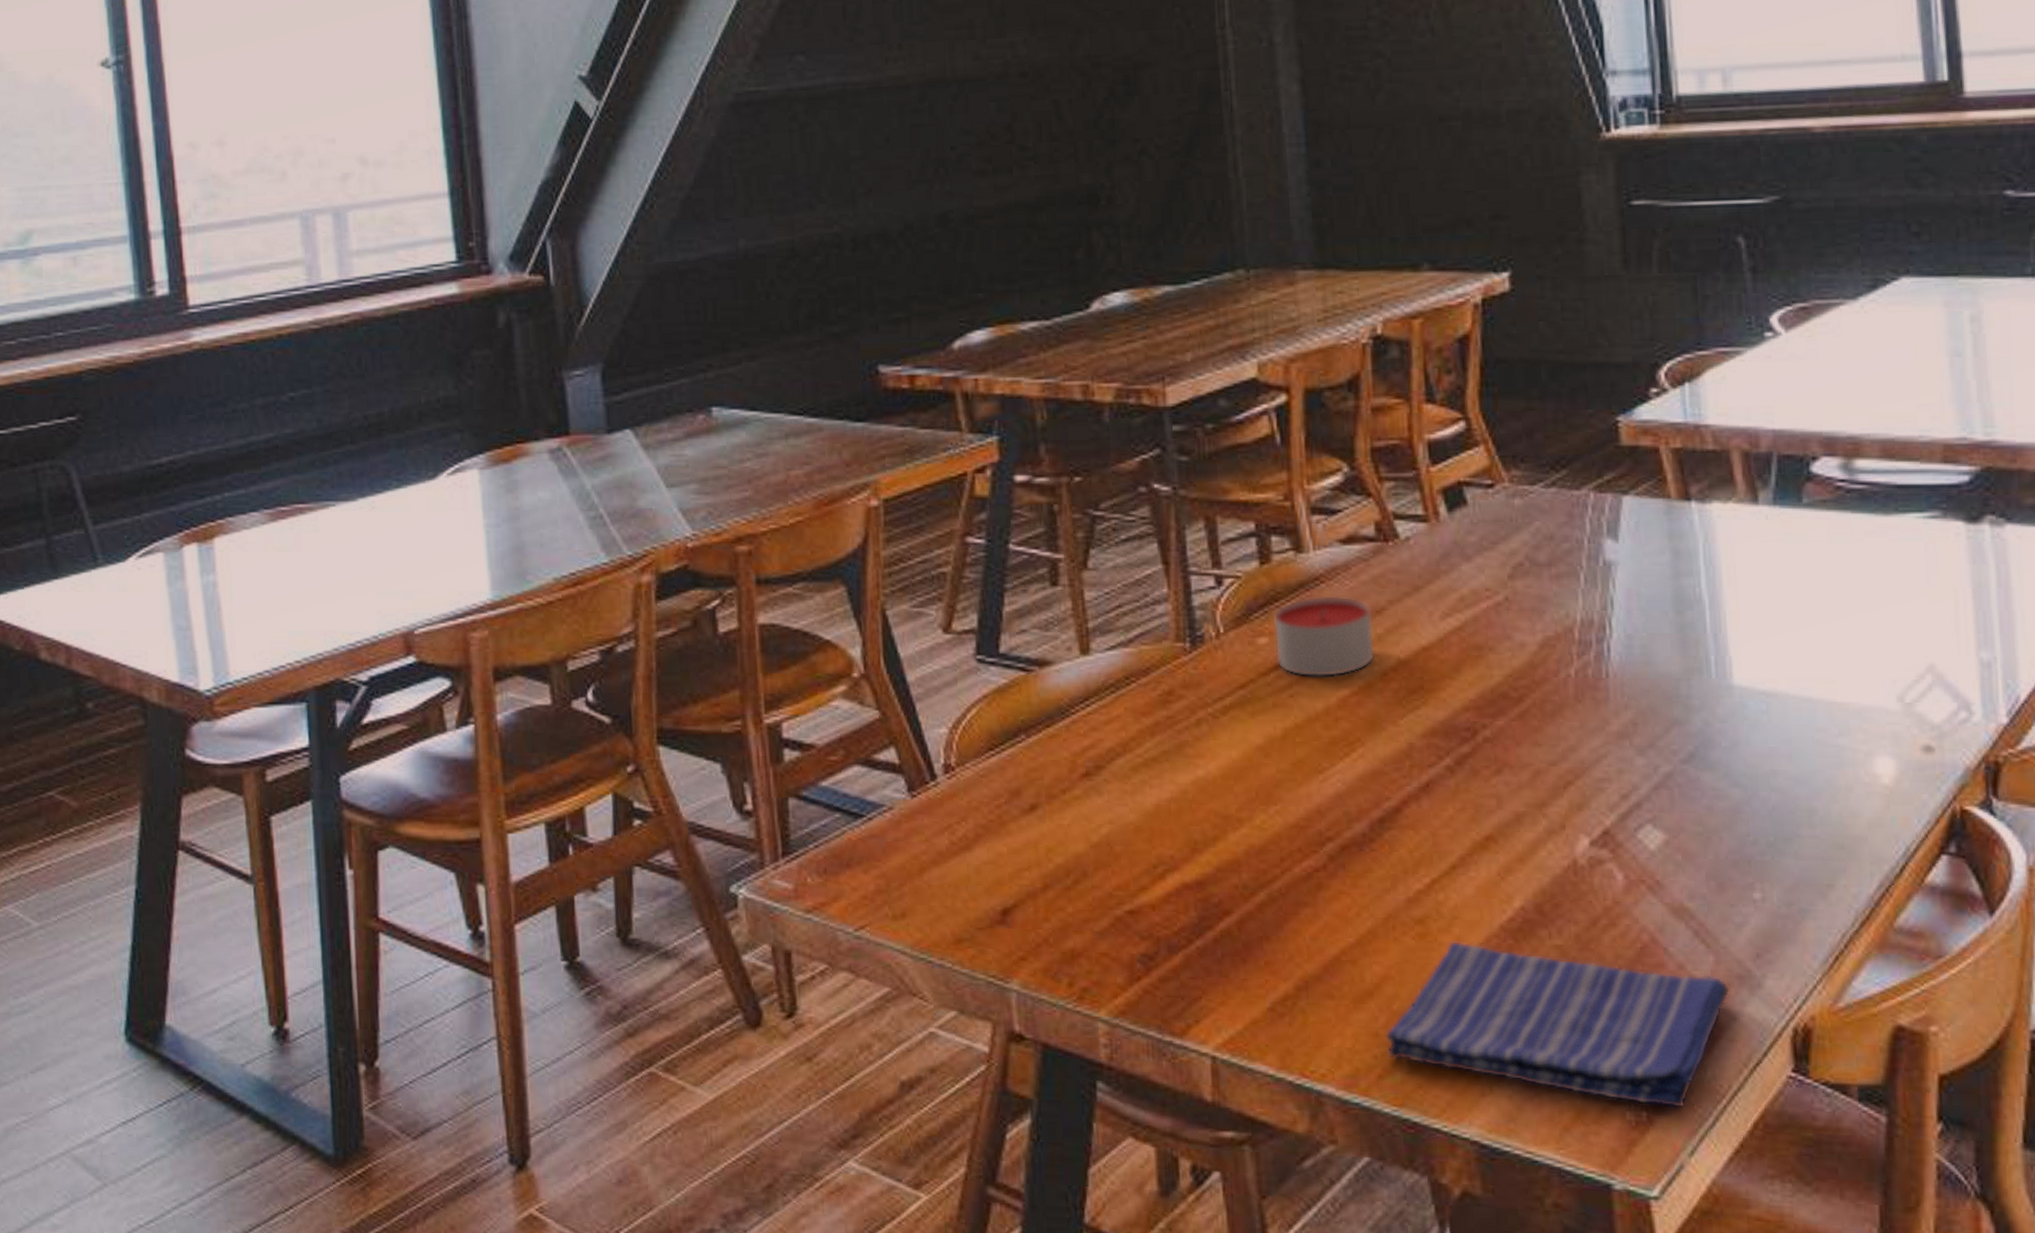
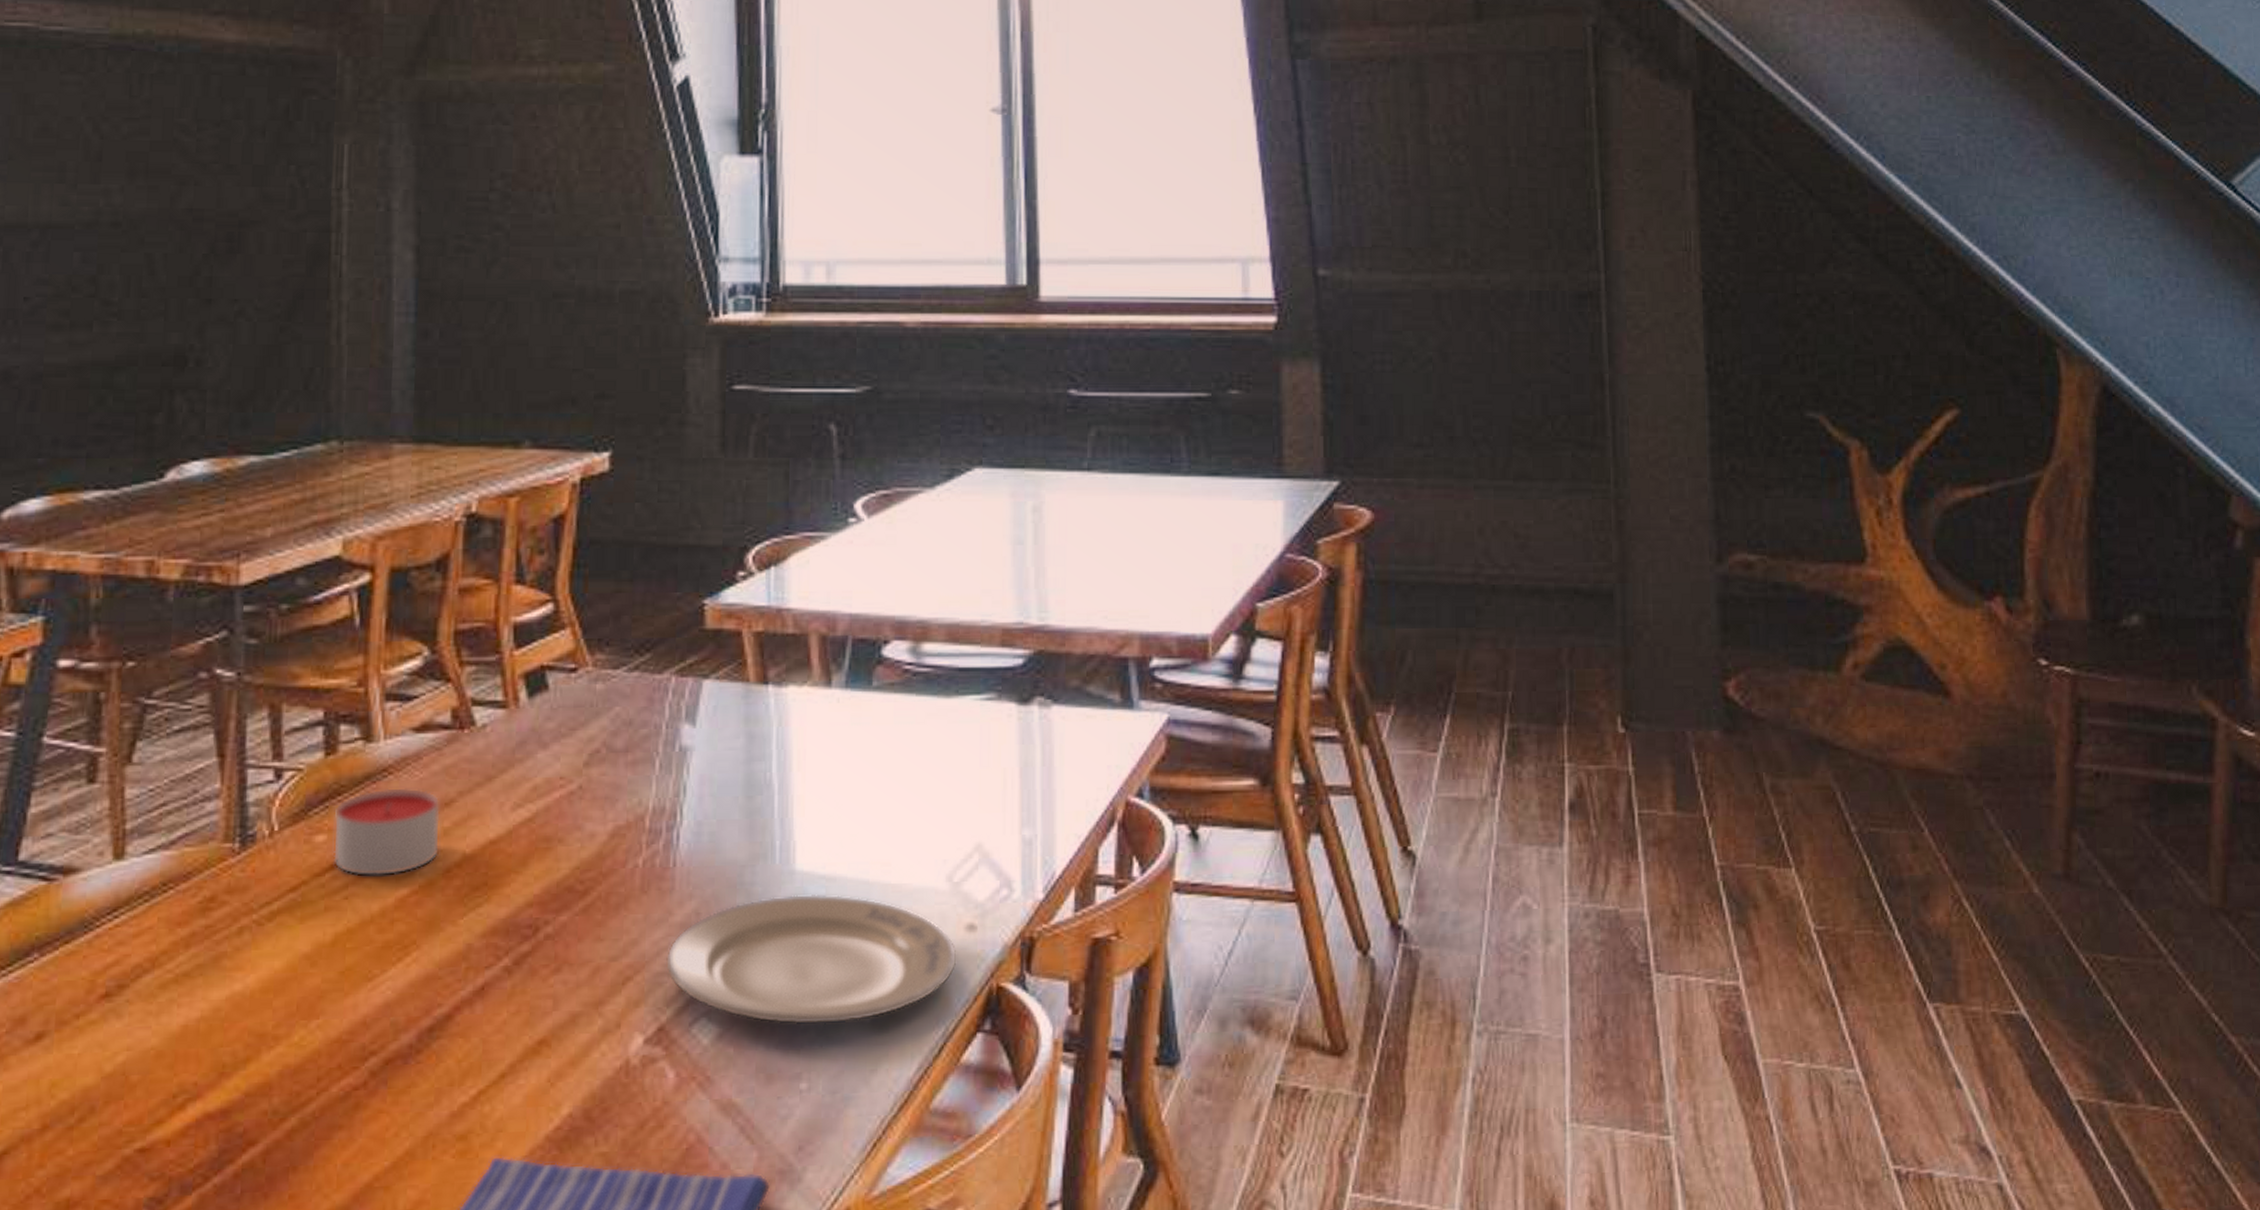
plate: none [1605,709,1916,838] -> present [665,894,958,1025]

